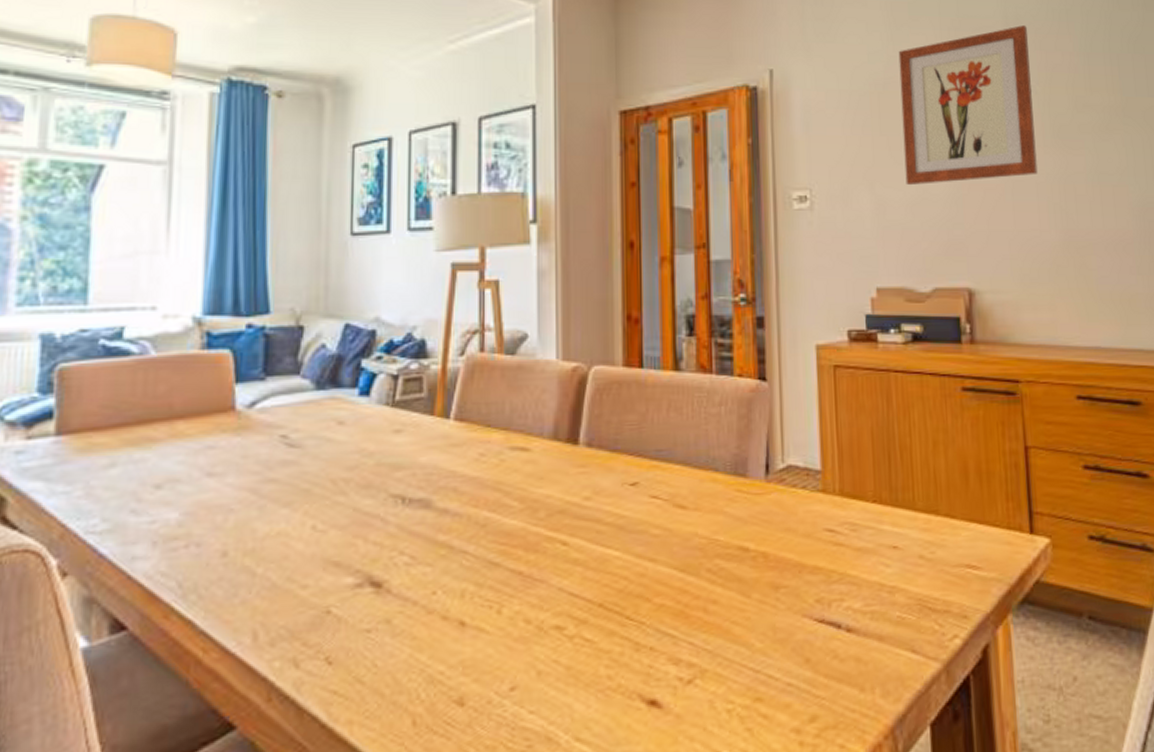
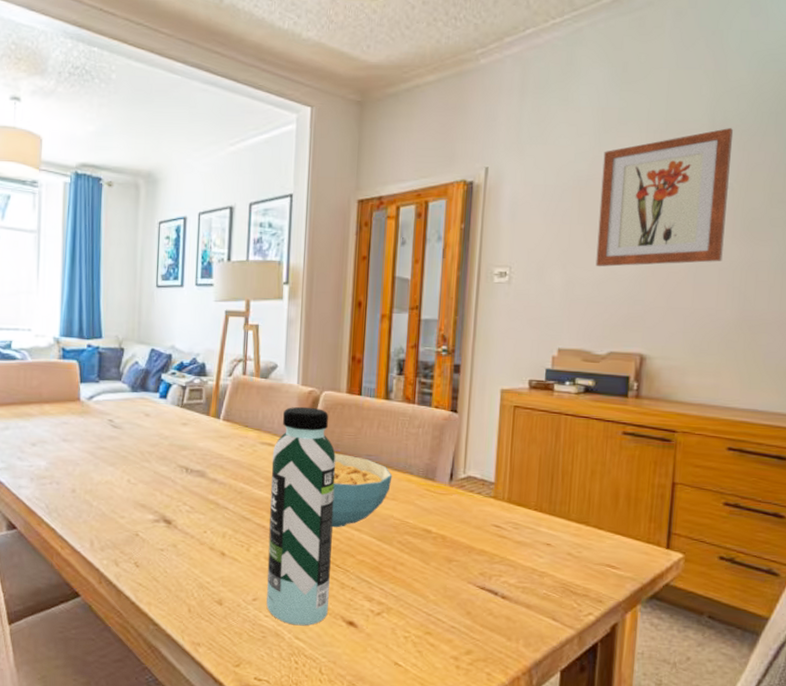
water bottle: none [527,390,621,720] -> present [266,406,336,626]
cereal bowl: none [613,452,692,561] -> present [331,454,393,528]

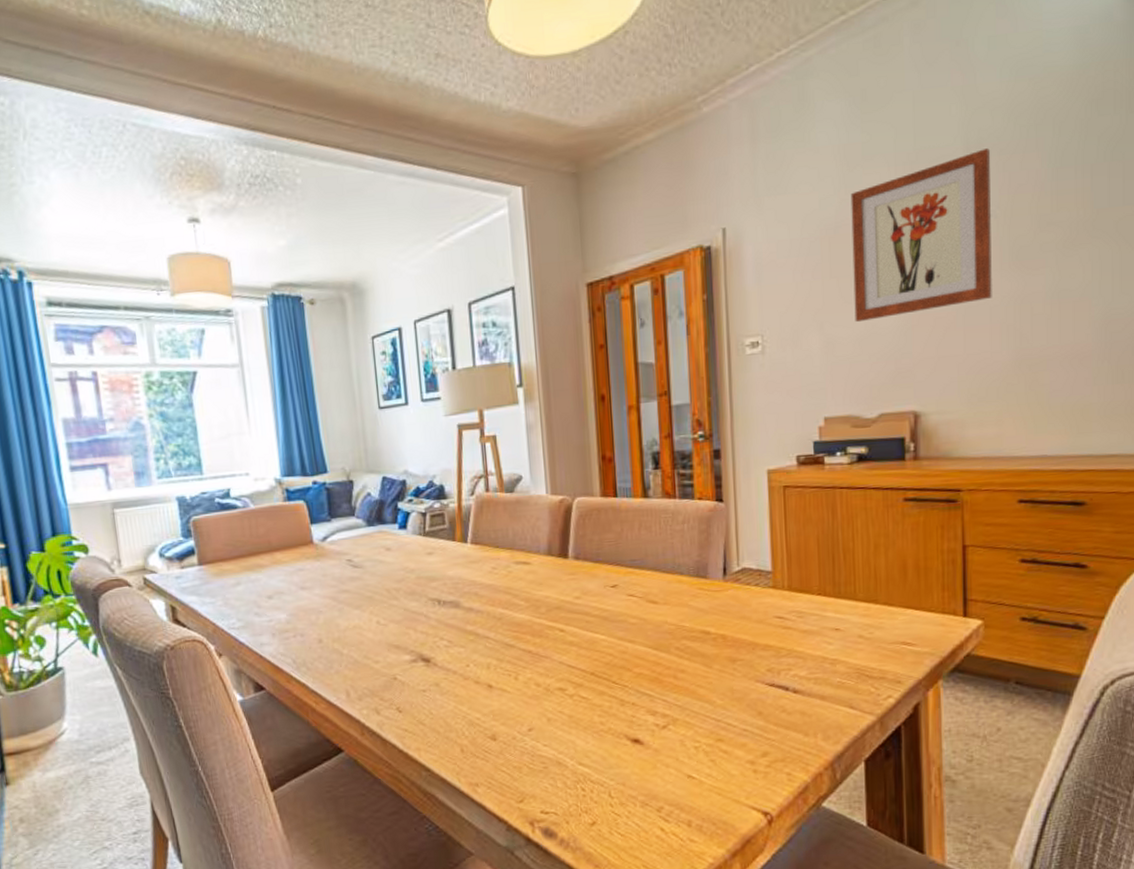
water bottle: present [266,406,336,626] -> none [529,517,610,751]
cereal bowl: present [331,454,393,528] -> none [596,563,662,643]

